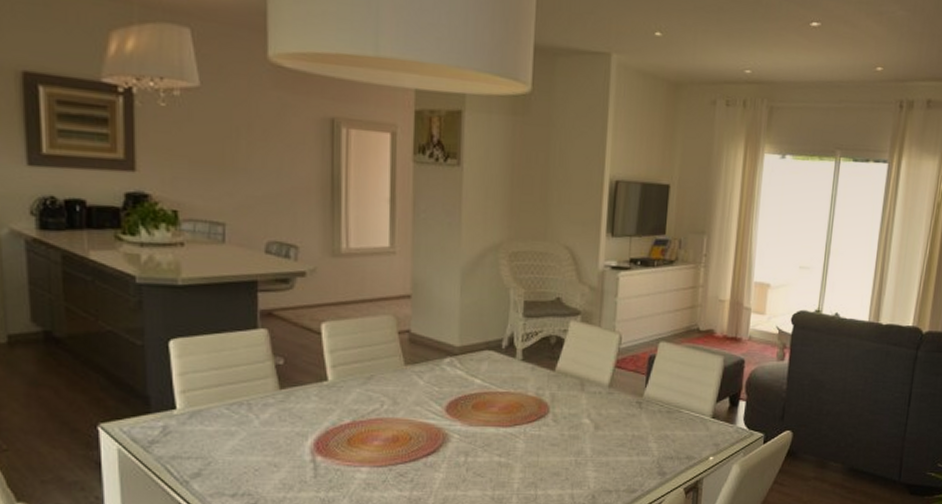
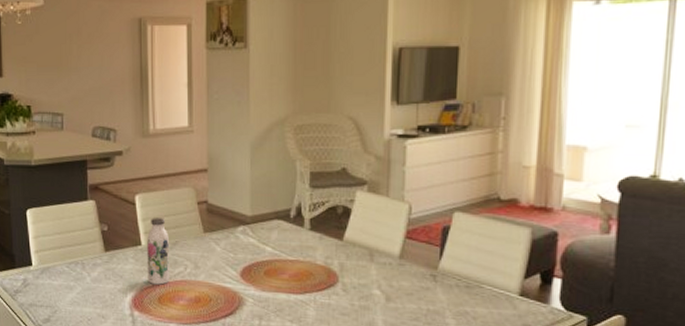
water bottle: none [334,349,364,425] -> present [147,218,170,285]

